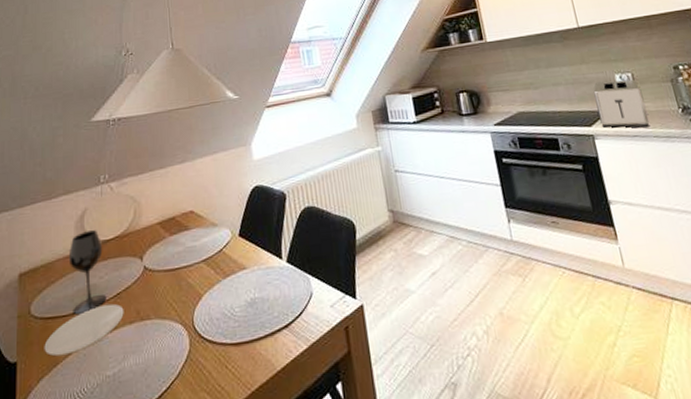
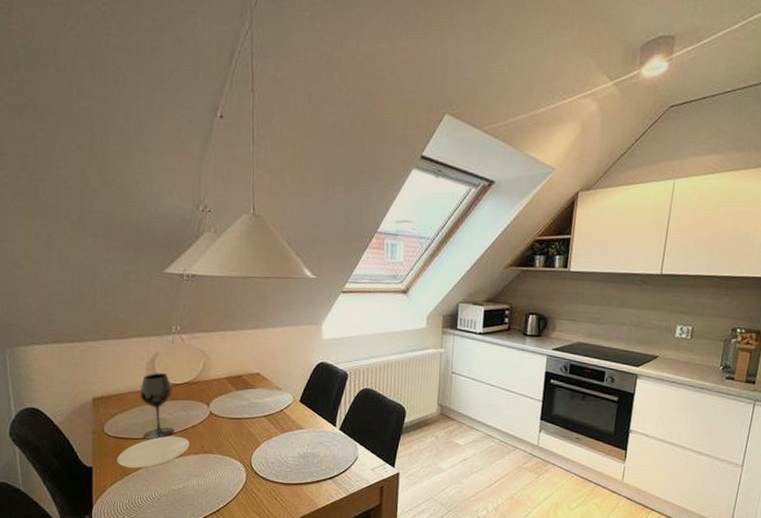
toaster: present [593,79,650,129] -> none [646,329,695,376]

